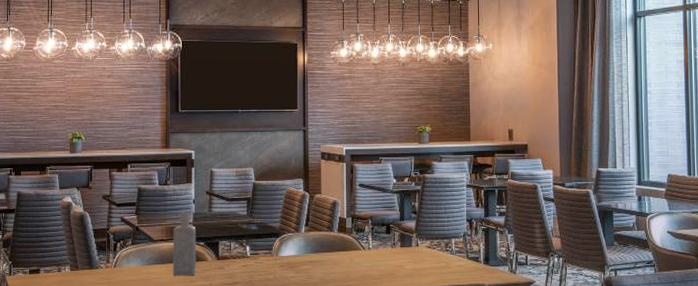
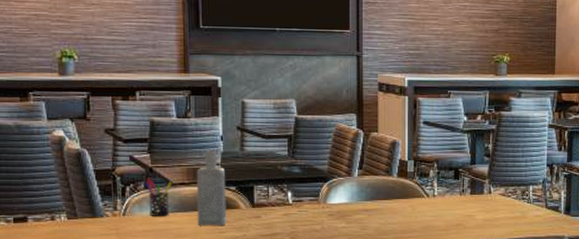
pen holder: none [132,235,154,268] -> present [145,177,173,216]

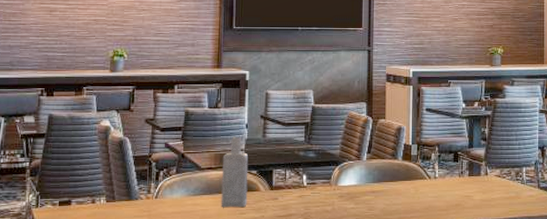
pen holder: present [145,177,173,216] -> none [177,163,201,199]

